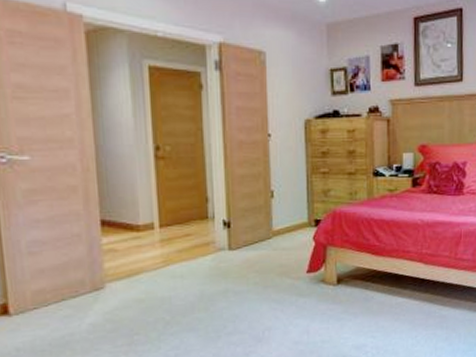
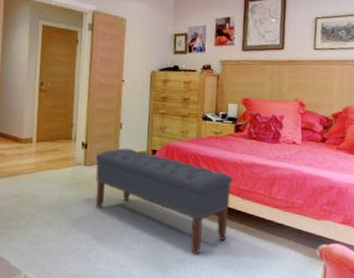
bench: none [242,221,414,338] -> present [95,148,233,256]

